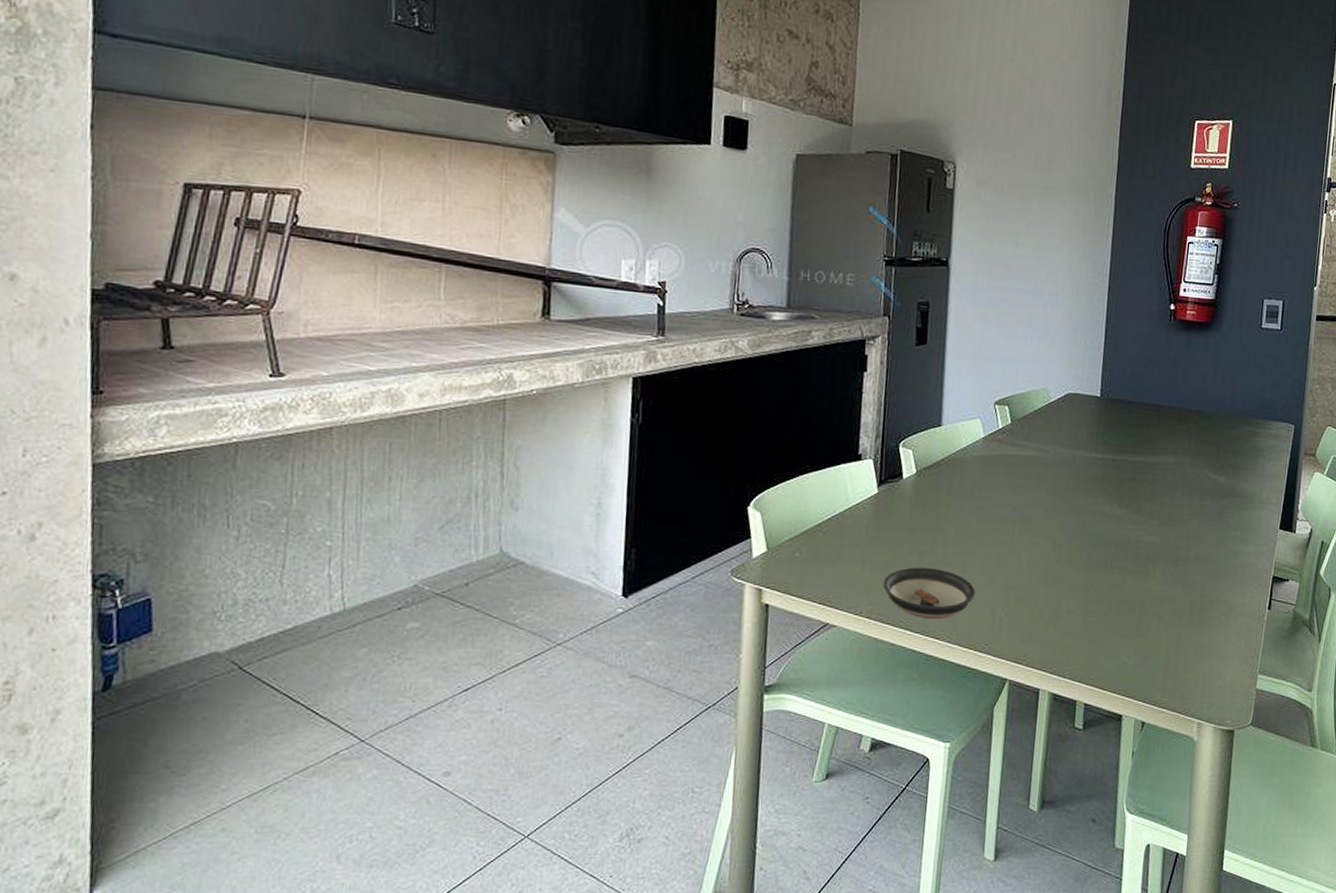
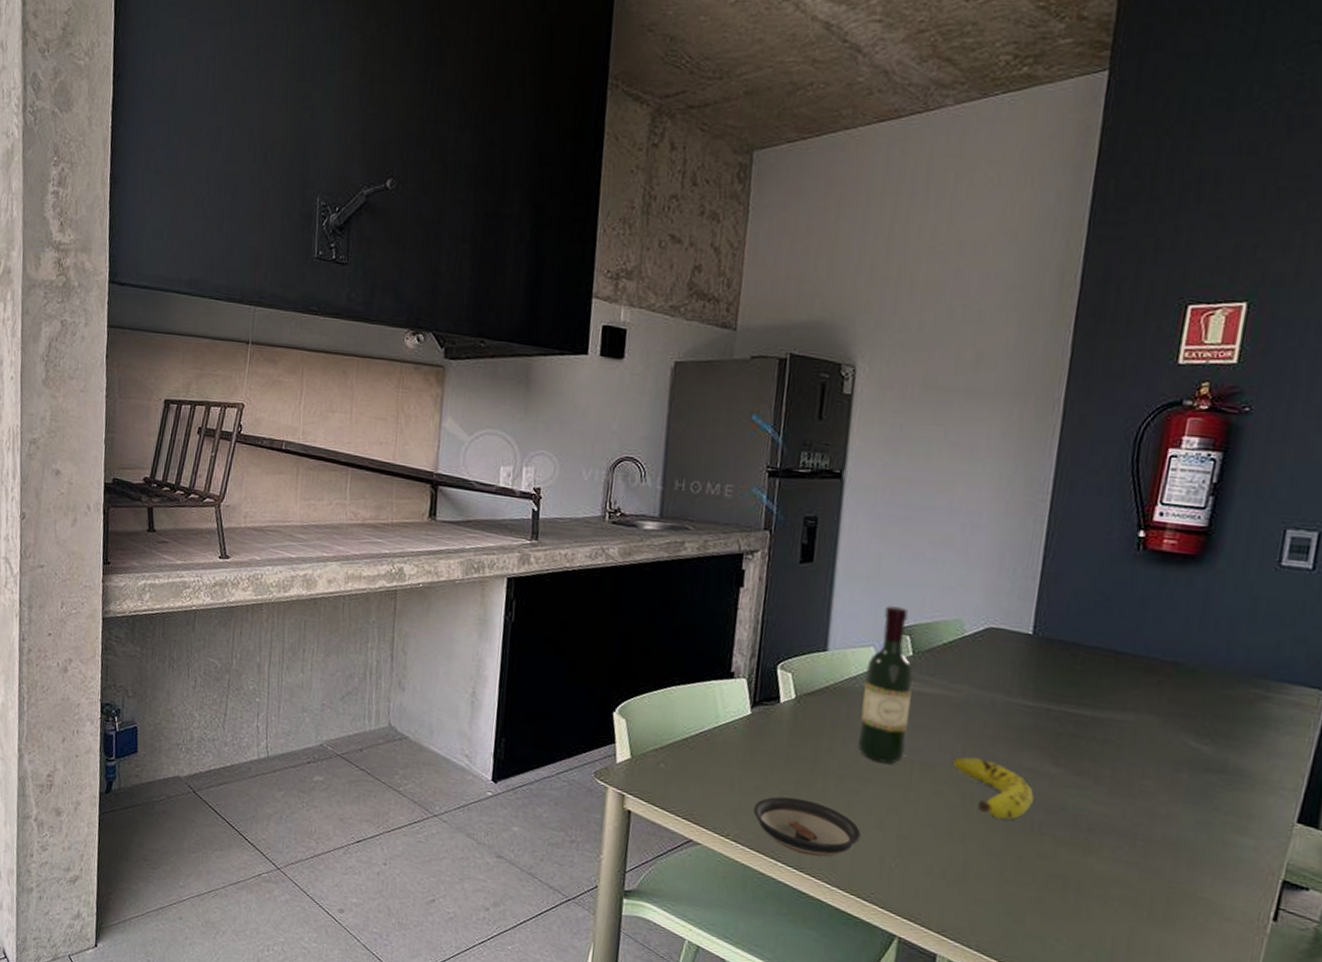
wine bottle: none [969,380,1013,523] -> present [857,606,914,764]
fruit: none [1045,508,1107,560] -> present [952,756,1034,821]

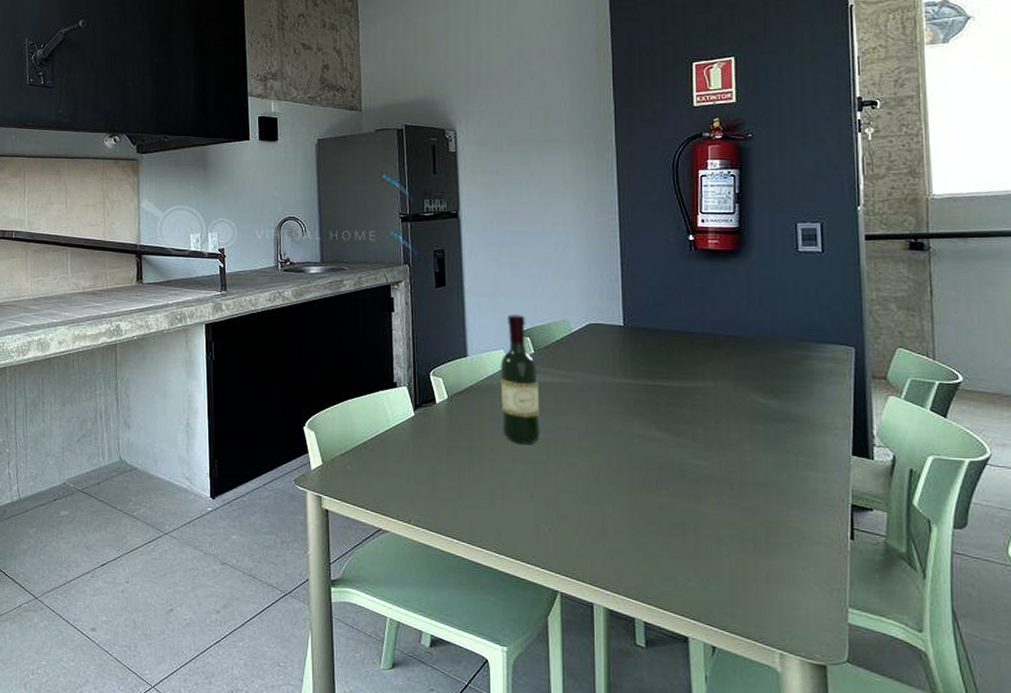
saucer: present [753,796,862,857] -> none [427,482,518,531]
fruit: present [952,756,1034,821] -> none [579,431,647,481]

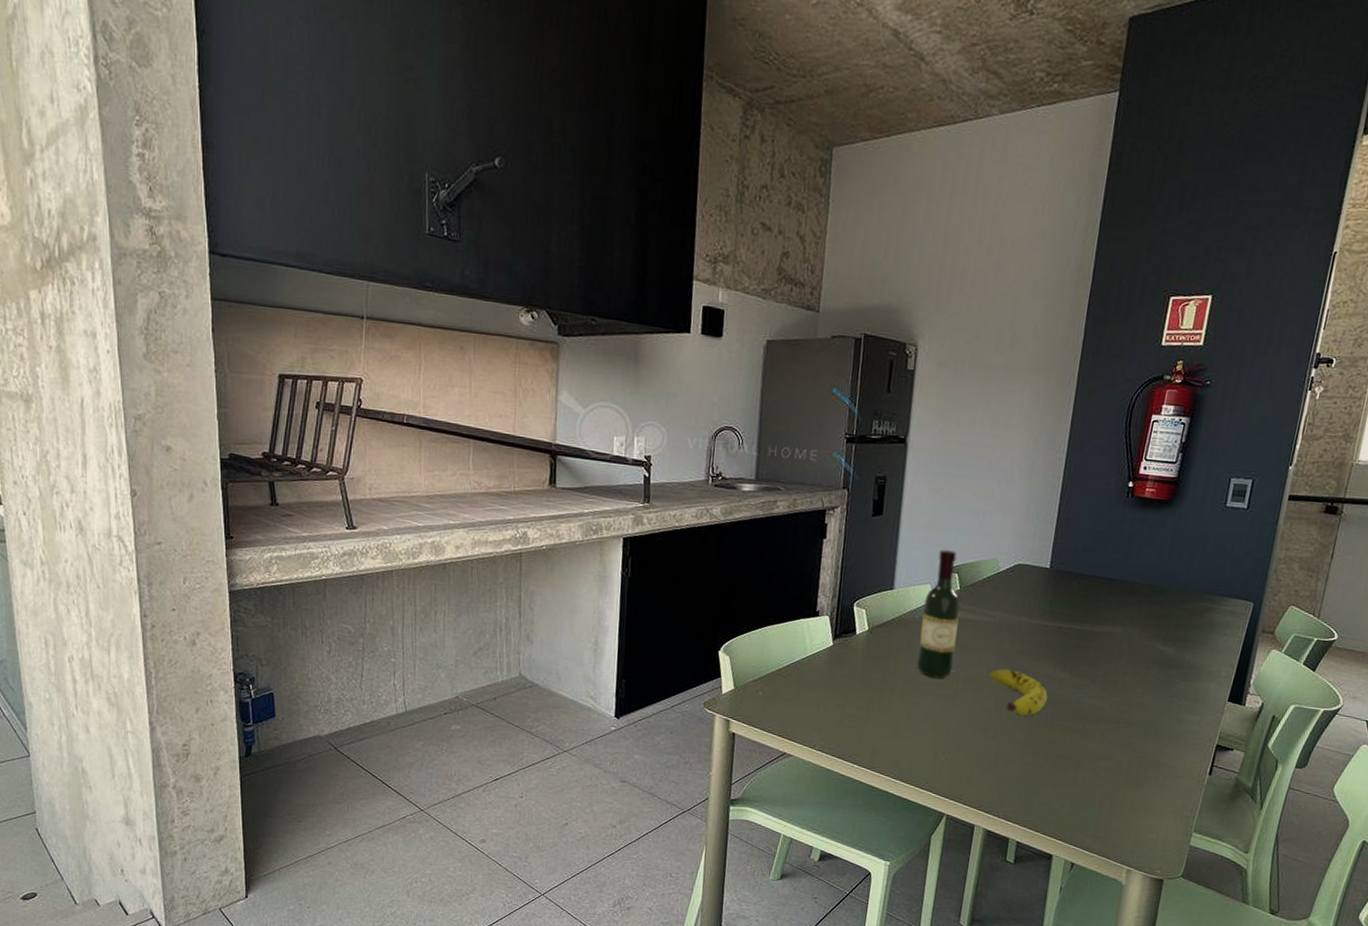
fruit: none [579,431,647,481] -> present [988,668,1048,717]

